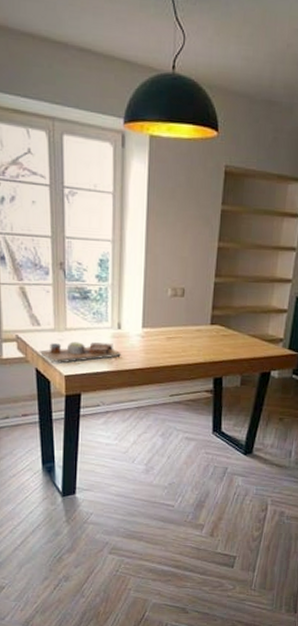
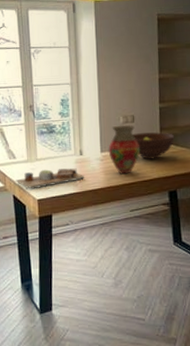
vase: none [151,298,188,356] -> present [108,124,141,174]
fruit bowl: none [181,310,228,341] -> present [133,132,175,160]

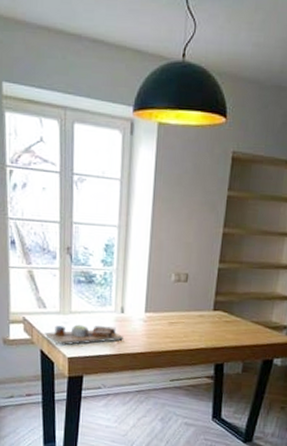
vase: present [108,124,141,174] -> none [153,283,190,340]
fruit bowl: present [133,132,175,160] -> none [184,295,231,327]

